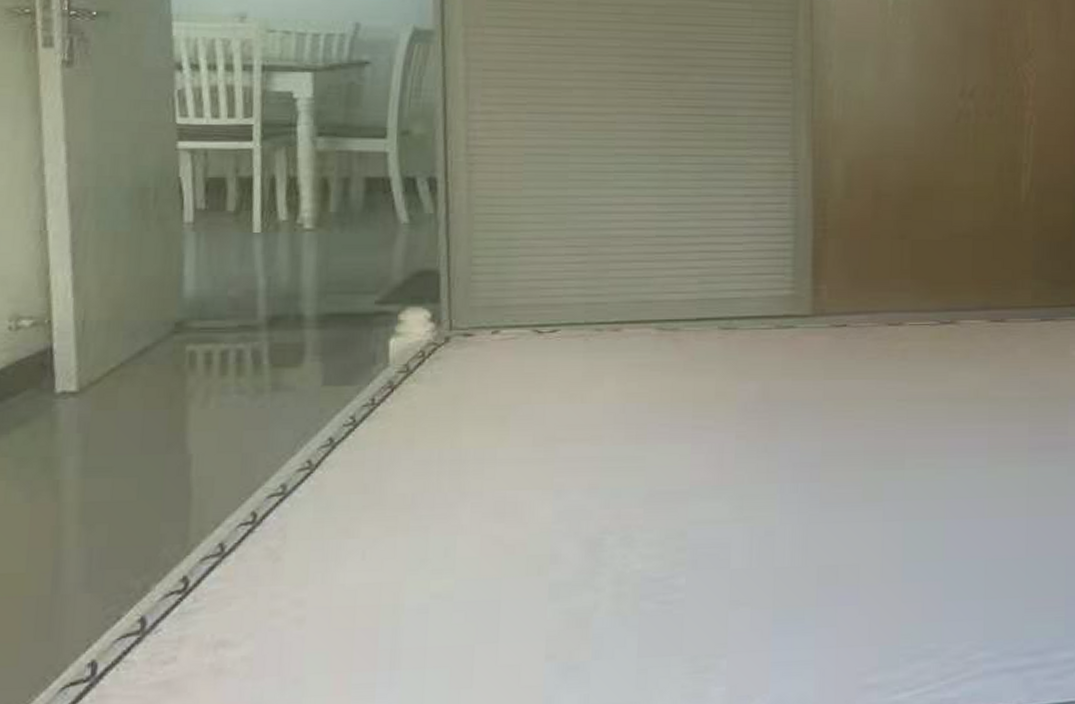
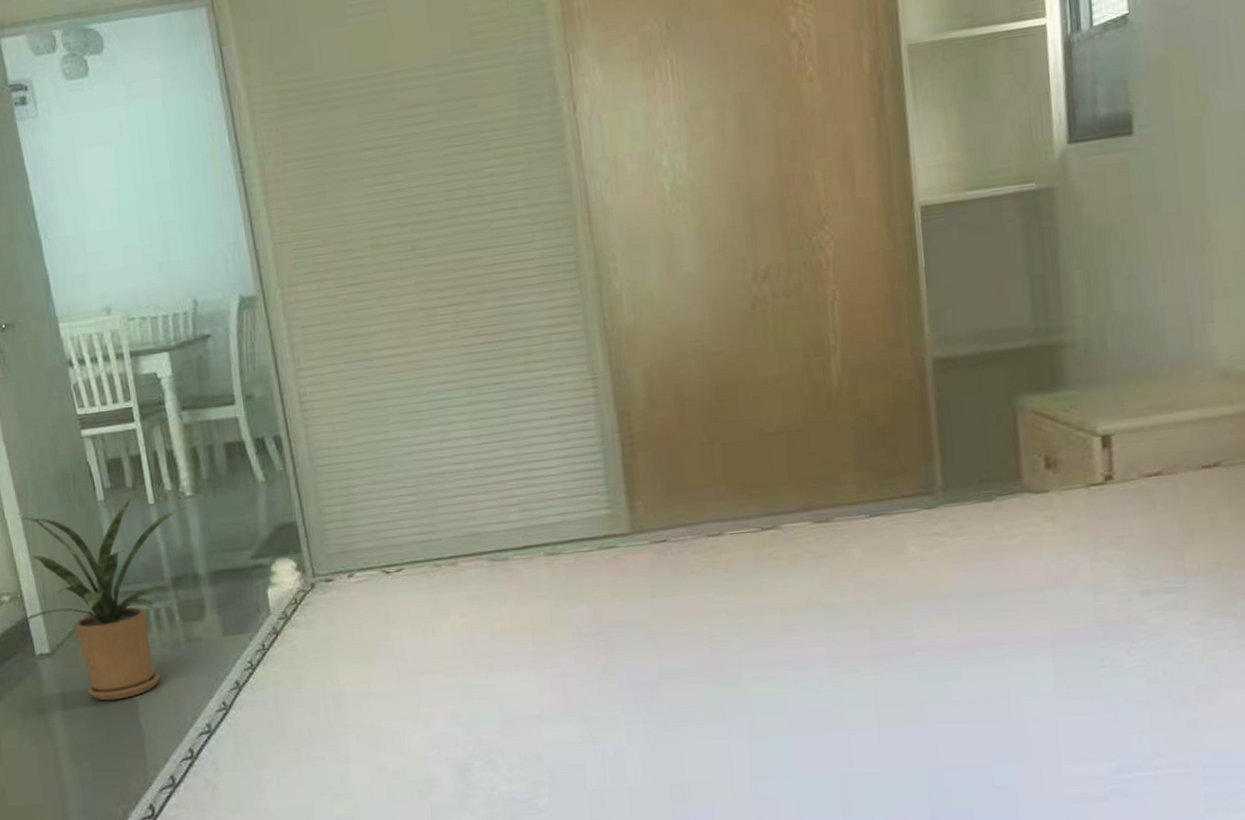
house plant: none [34,223,304,452] -> present [16,497,188,701]

